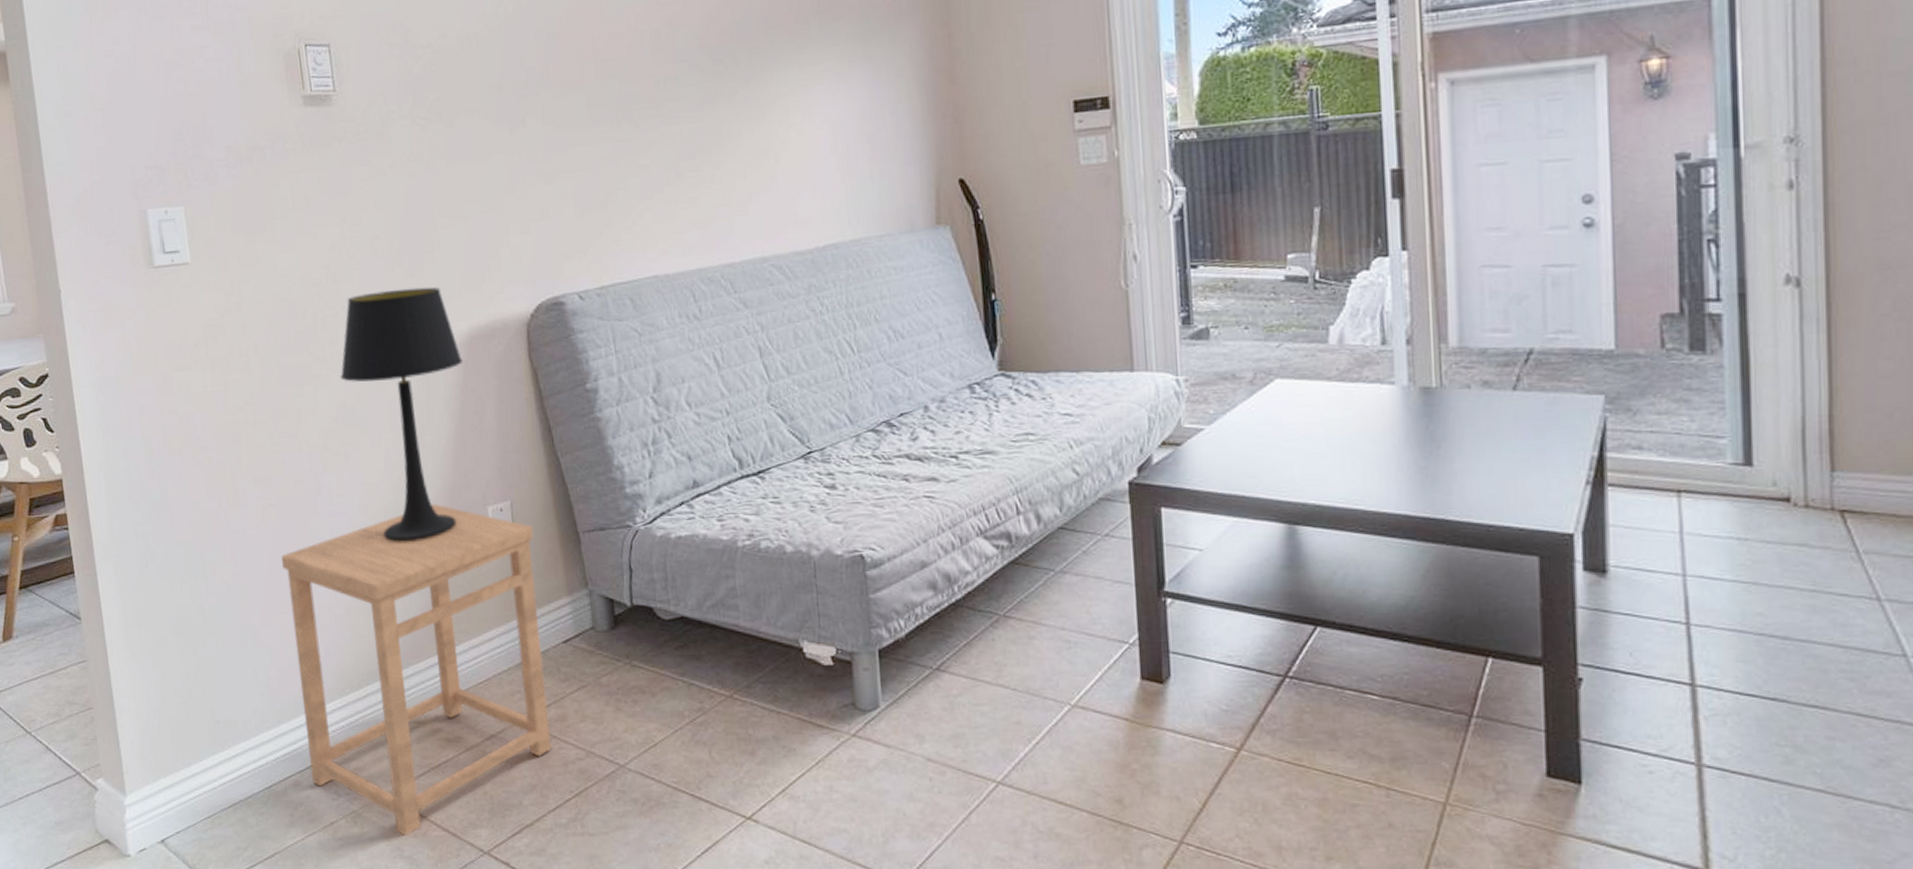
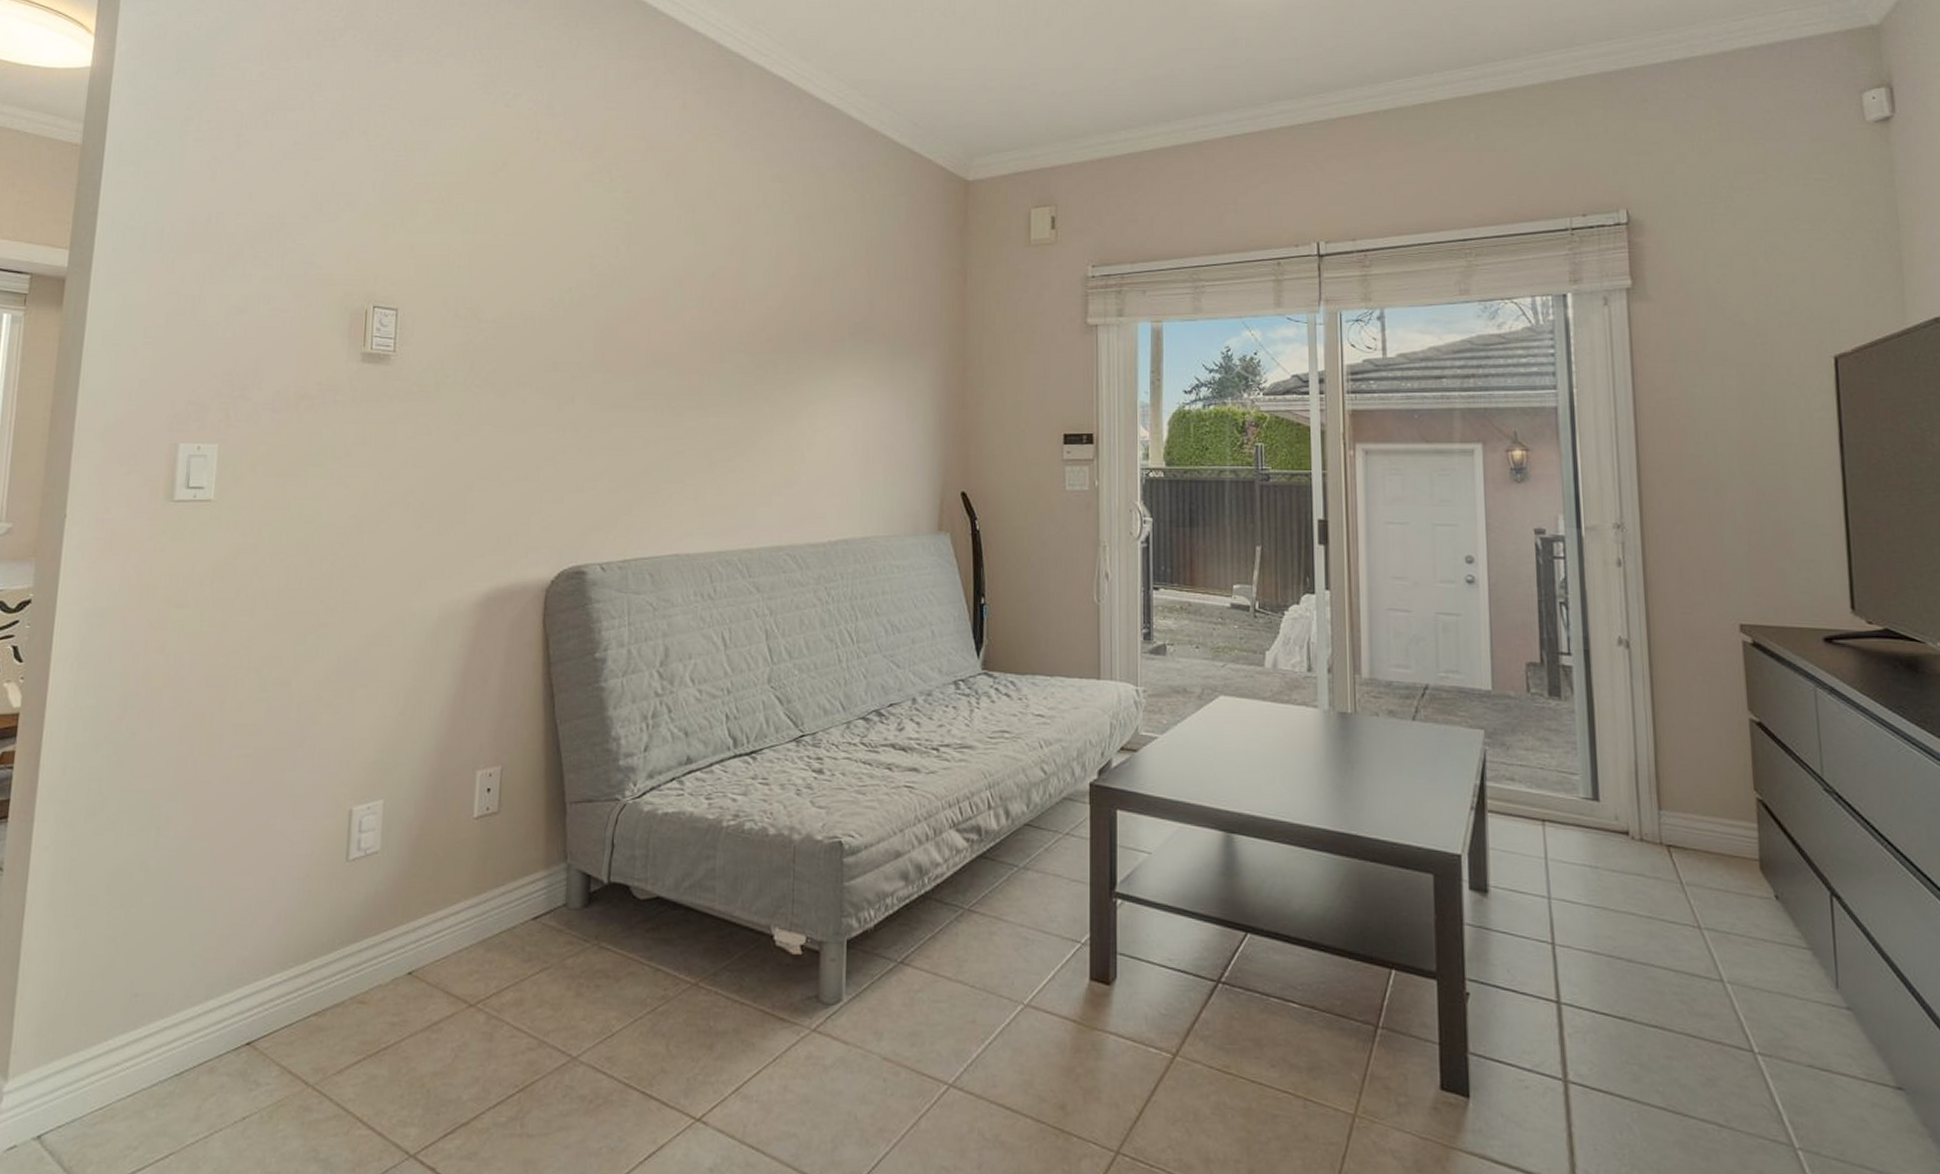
side table: present [281,504,552,835] -> none [231,764,519,1134]
table lamp: present [340,287,464,542] -> none [347,545,477,803]

